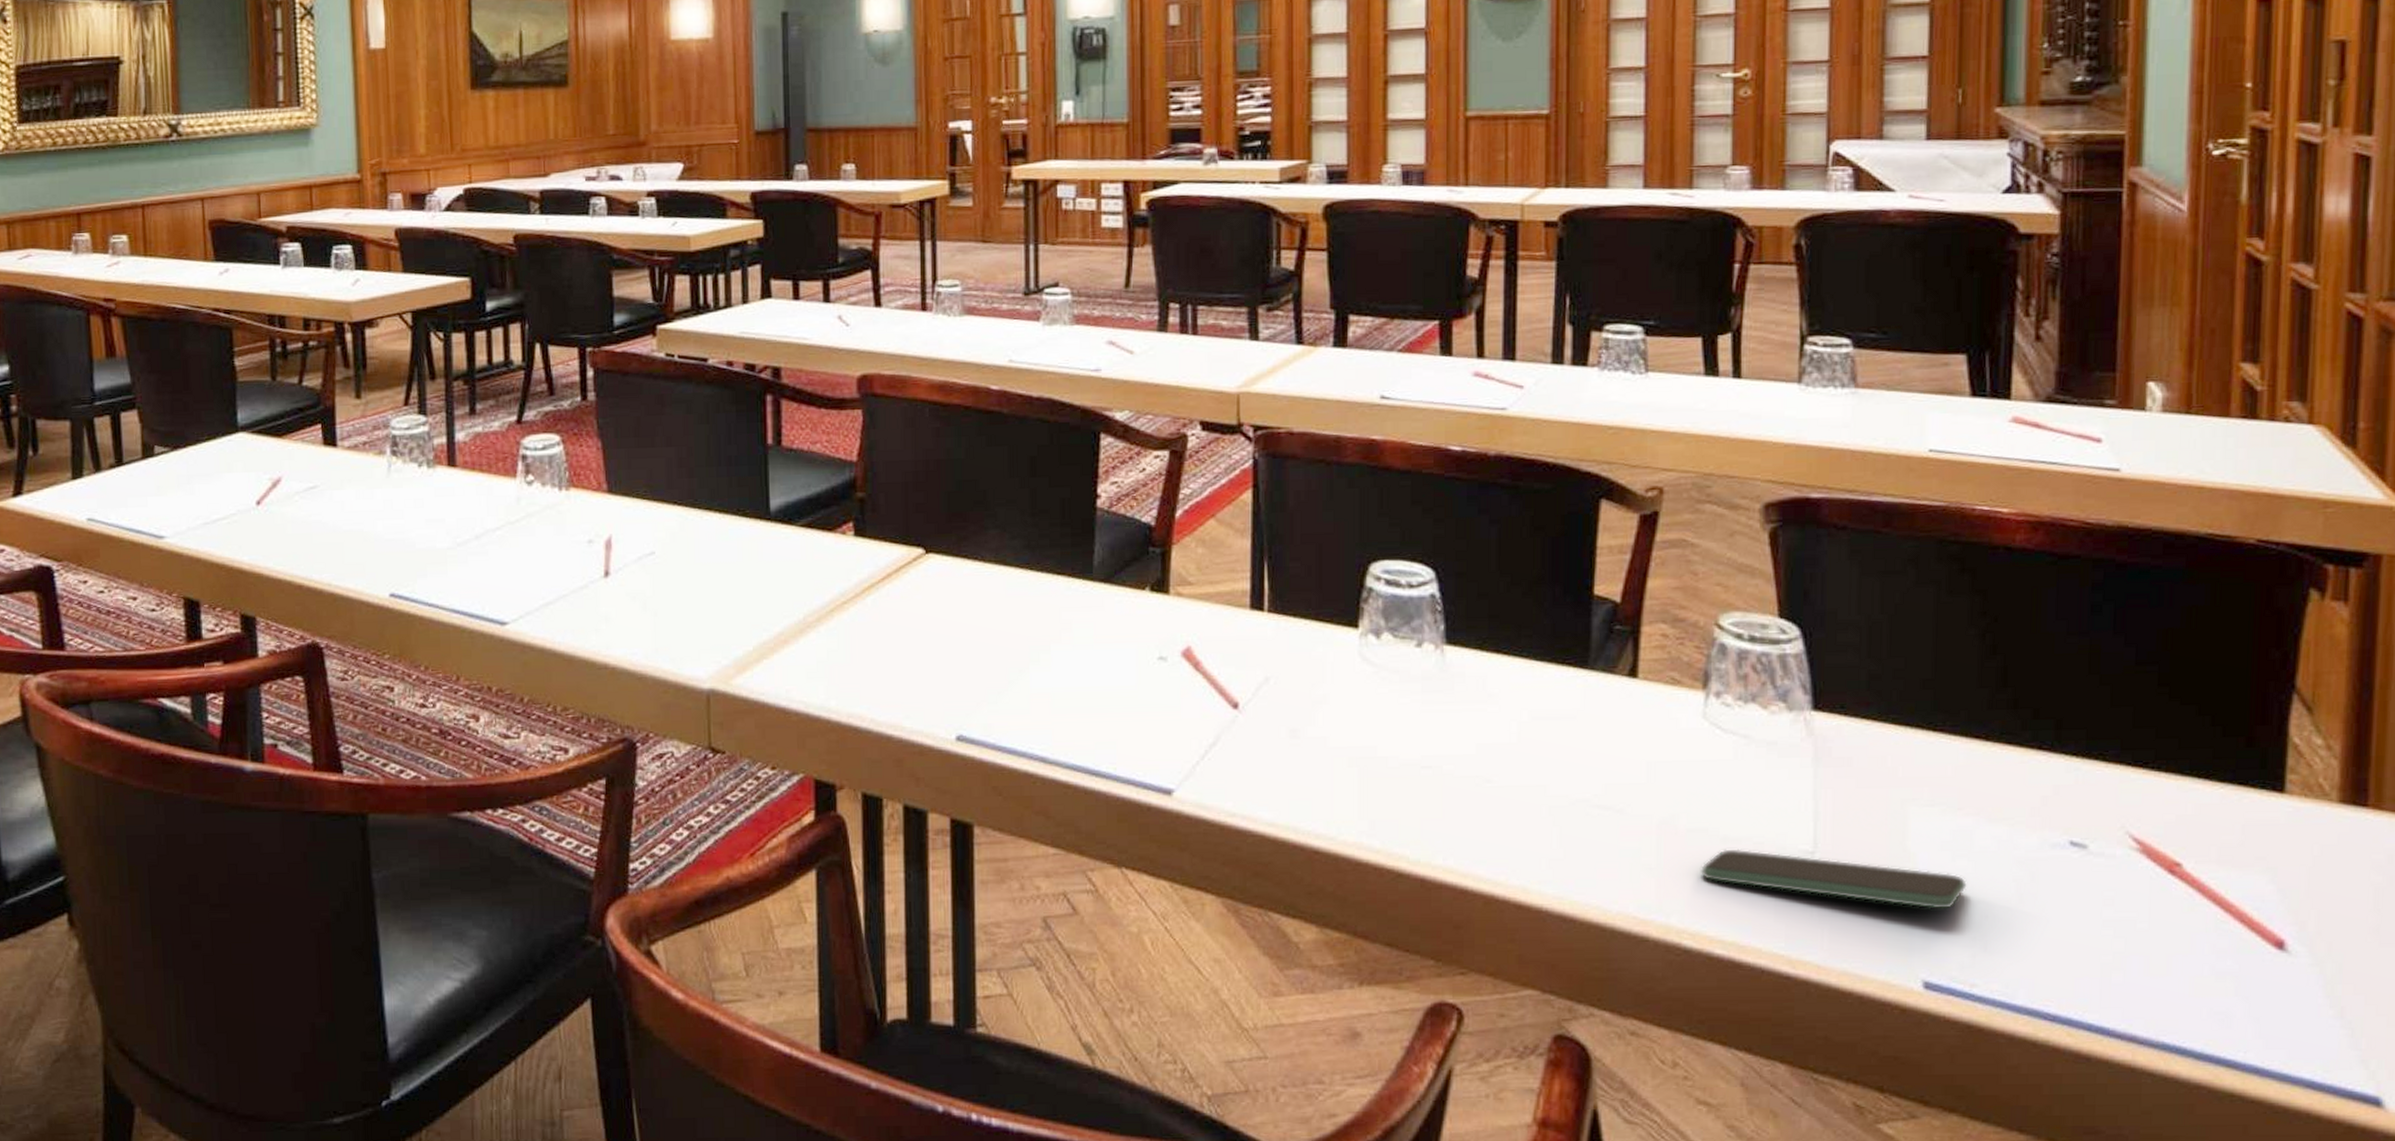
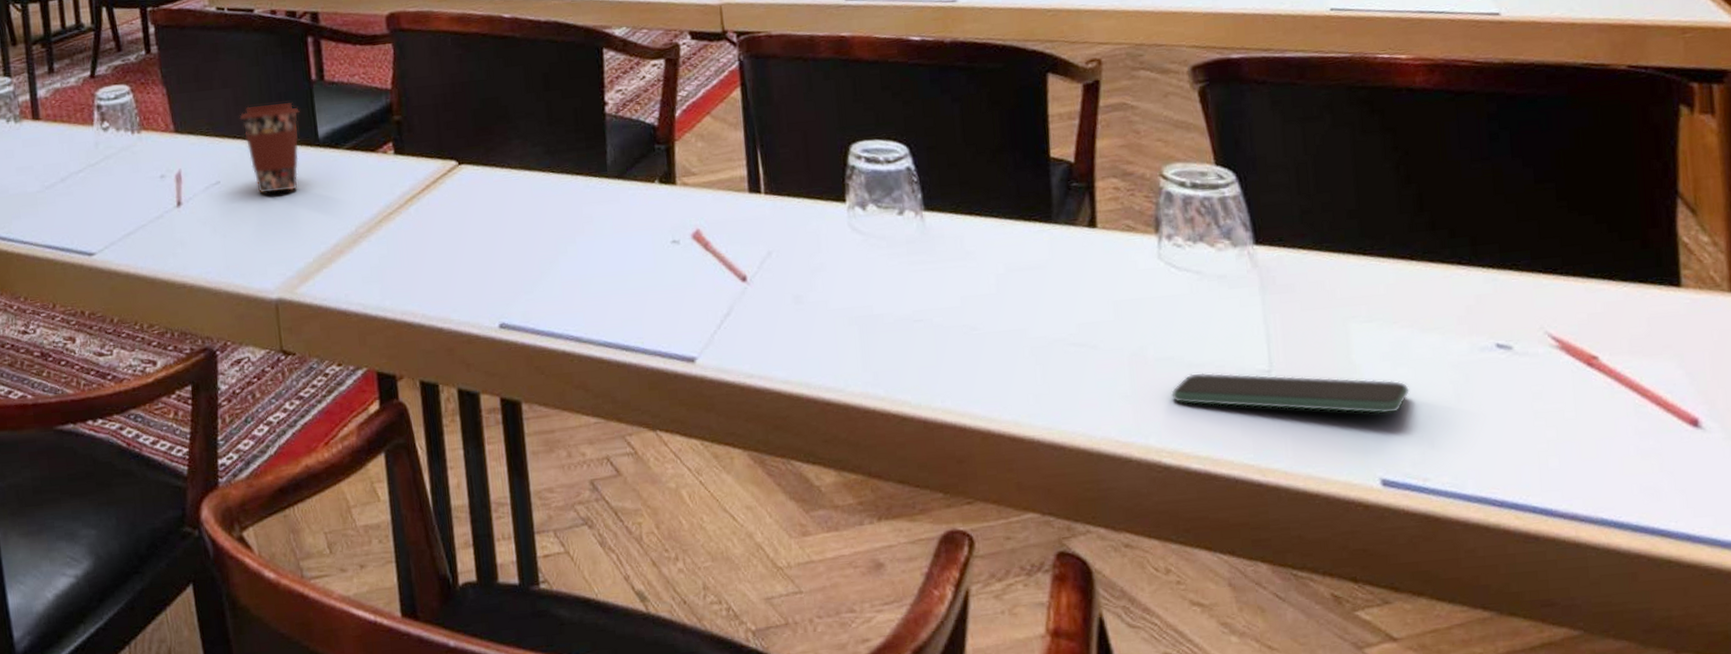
coffee cup: none [682,468,751,569] -> present [239,102,300,194]

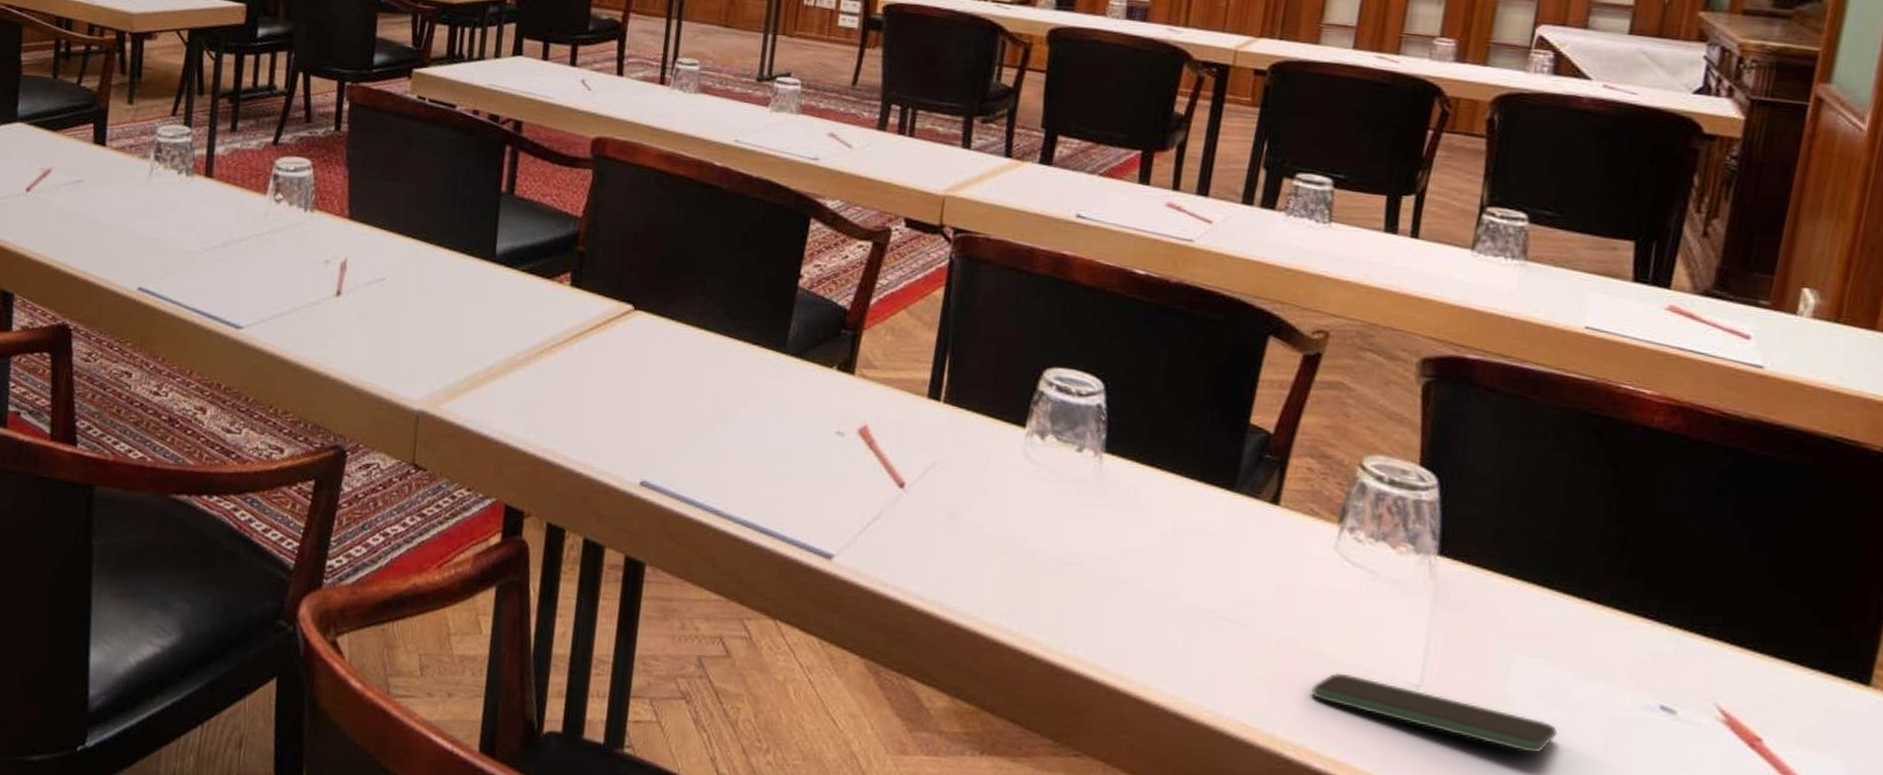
coffee cup: present [239,102,300,194] -> none [418,206,482,303]

